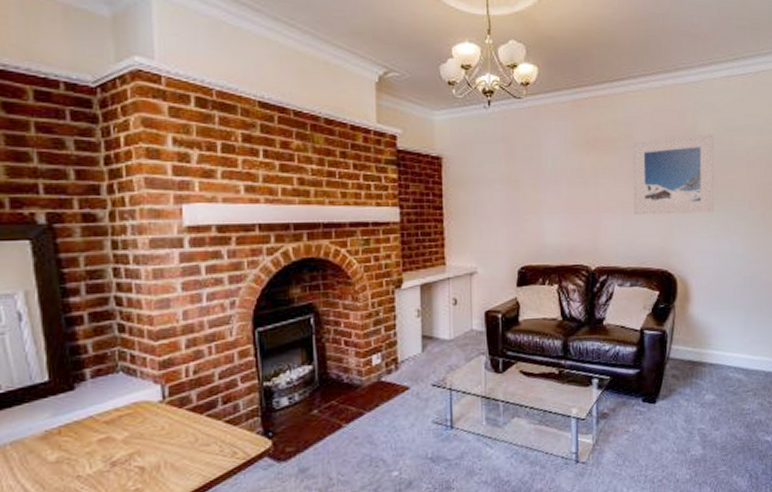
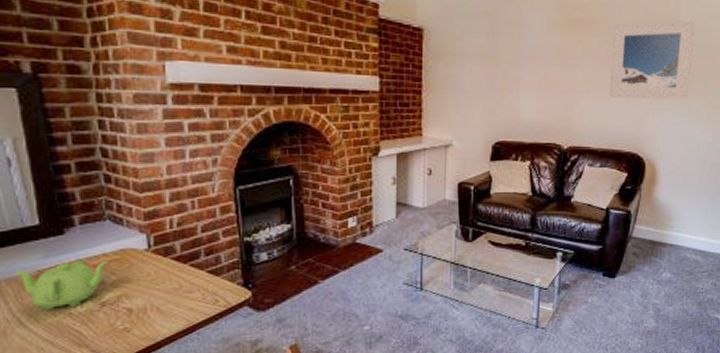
teapot: none [20,415,121,474] -> present [14,259,109,310]

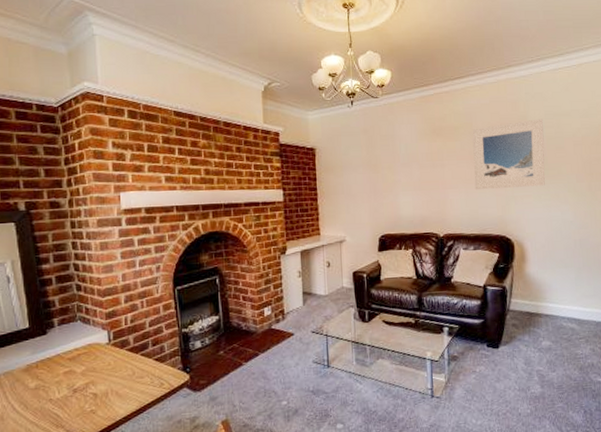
teapot: present [14,259,109,310] -> none [10,354,79,398]

